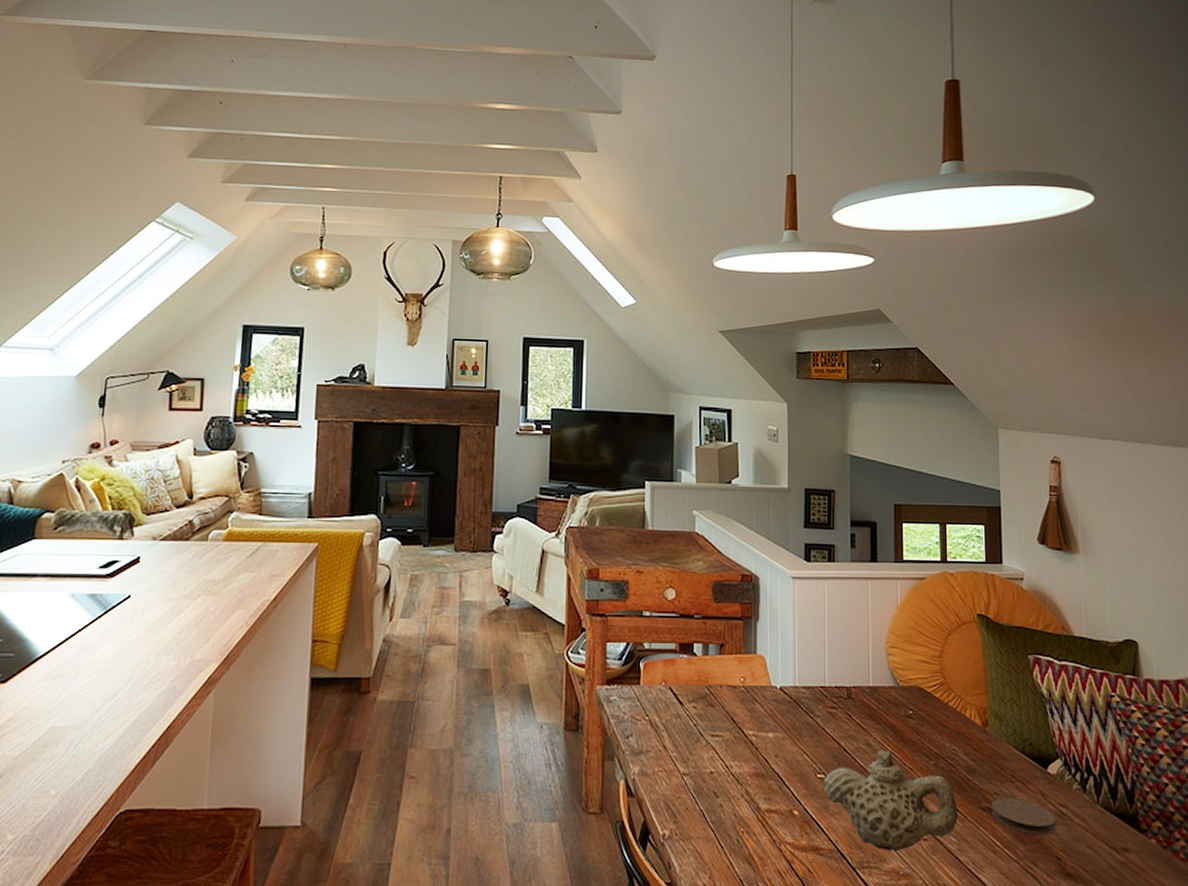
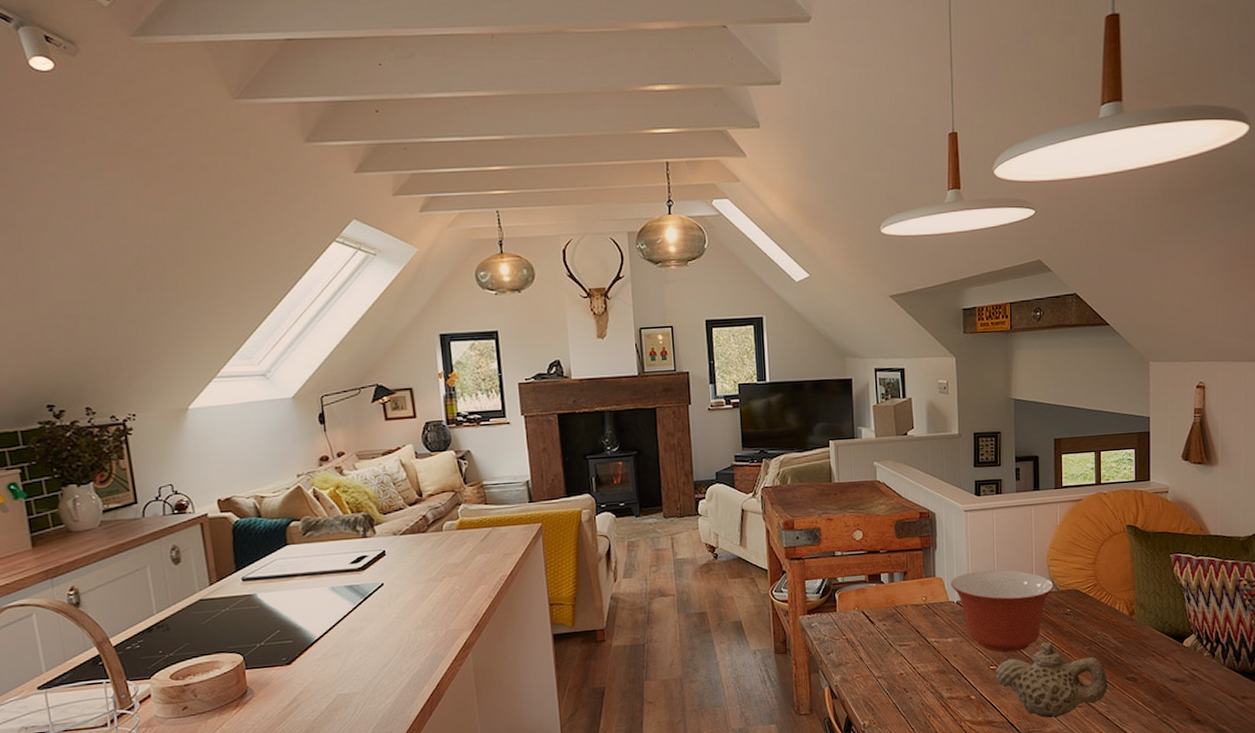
mixing bowl: none [773,651,894,758] -> present [950,569,1055,653]
coaster: present [992,797,1055,835] -> none [1136,668,1188,694]

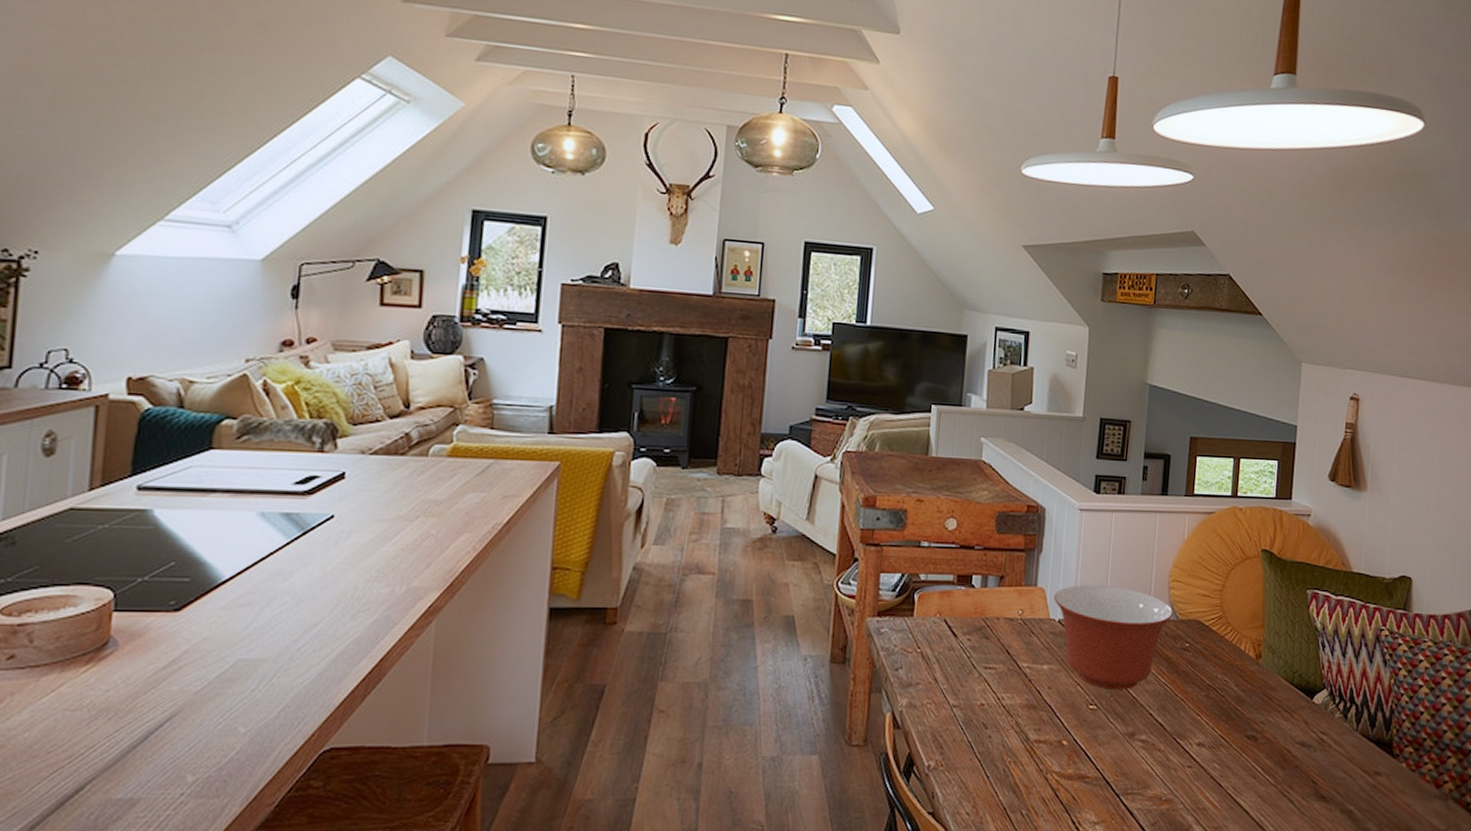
teapot: present [995,642,1108,718] -> none [1094,681,1225,778]

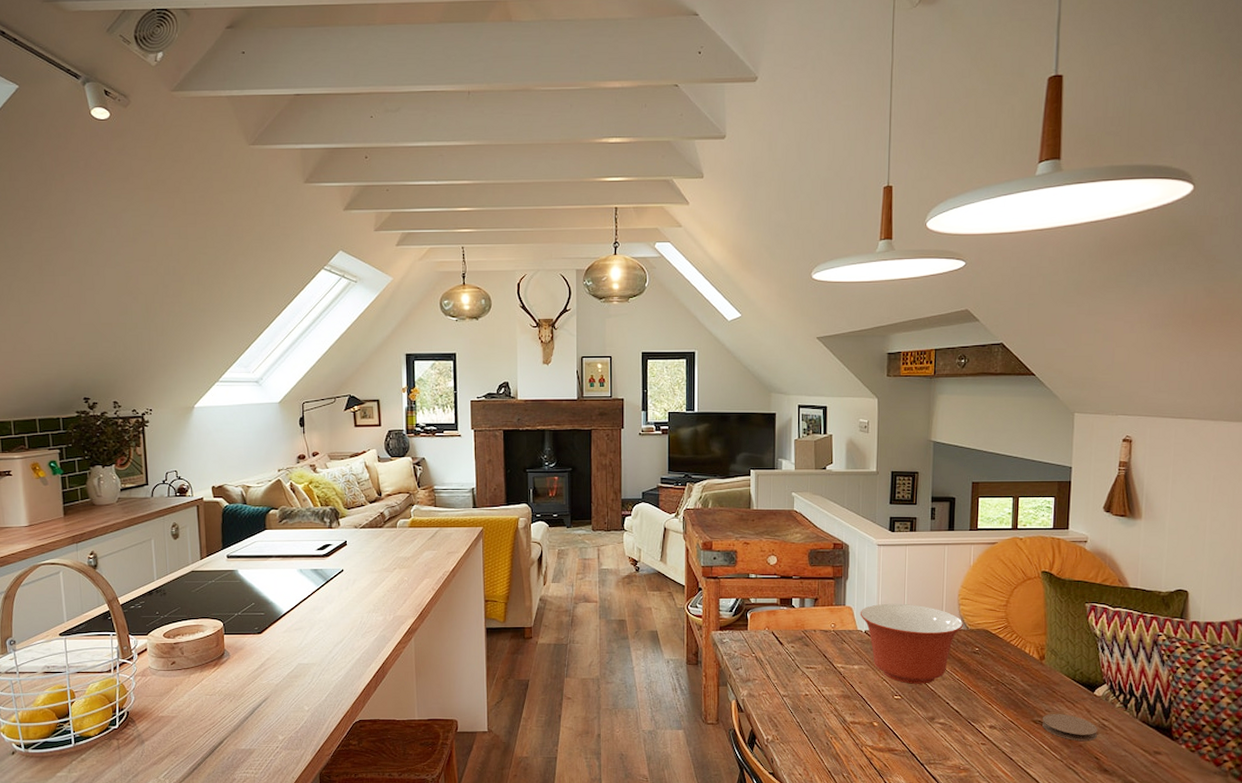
coaster: none [1256,726,1315,761] -> present [1042,713,1098,742]

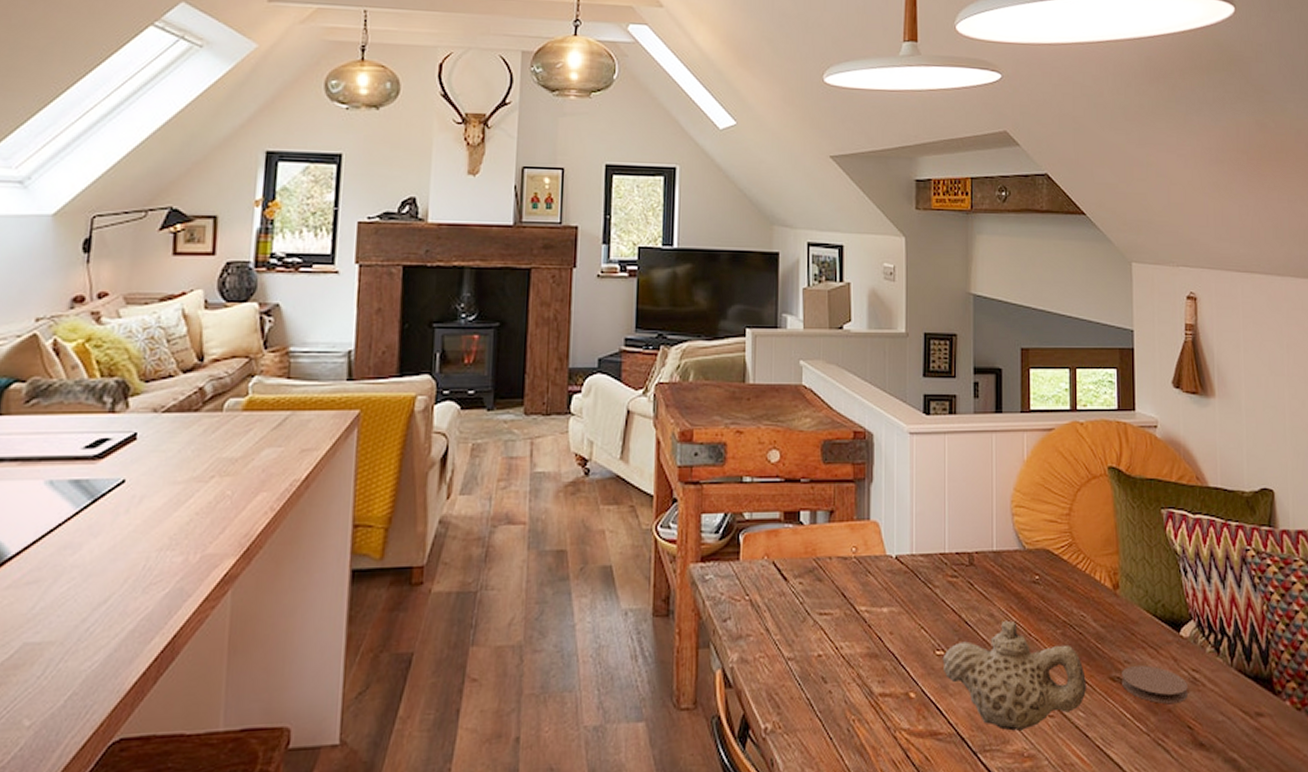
mixing bowl: present [860,603,964,684] -> none [888,515,1020,632]
teapot: none [899,678,1014,752] -> present [942,620,1087,731]

